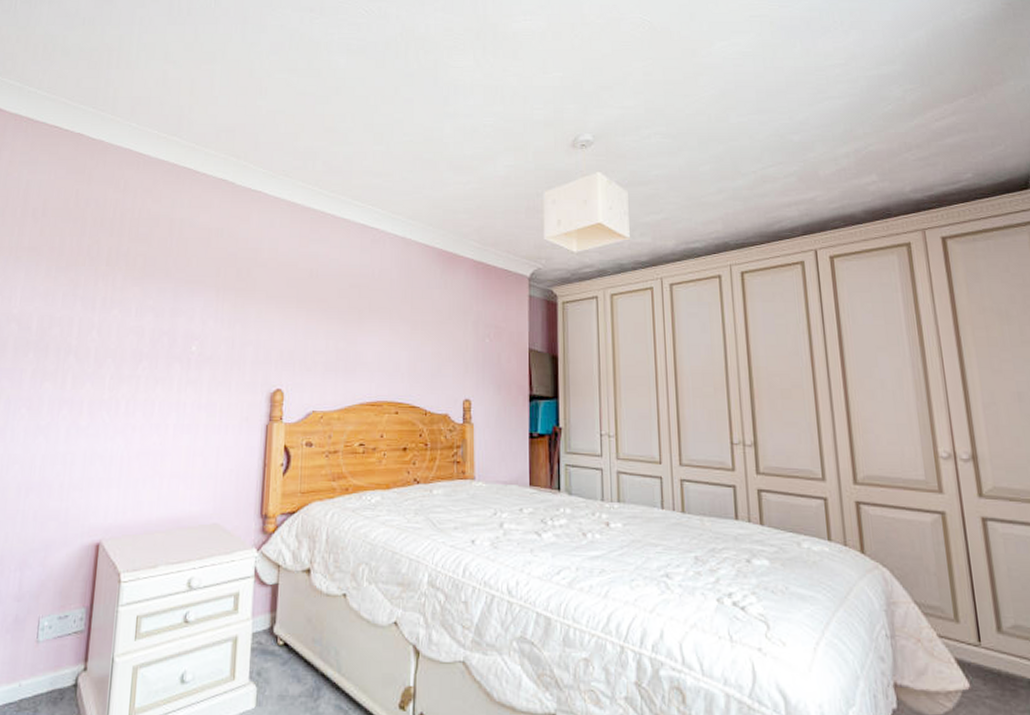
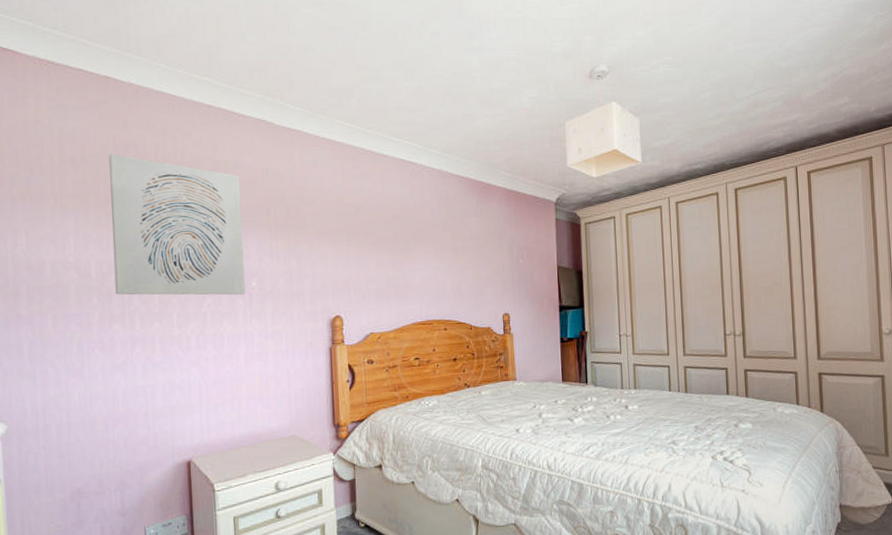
wall art: none [52,208,195,359] -> present [109,154,246,295]

